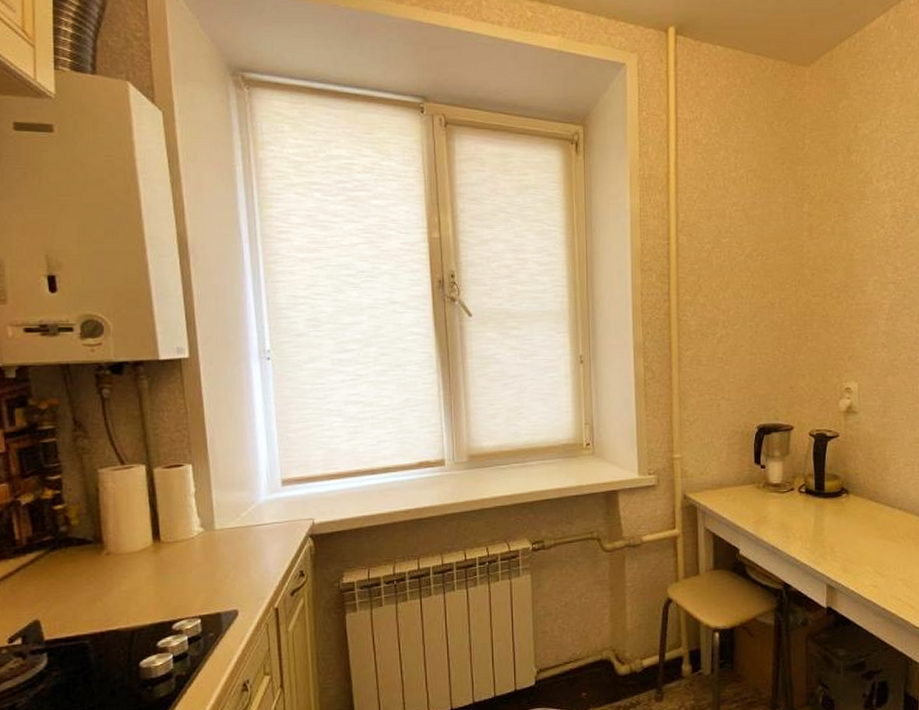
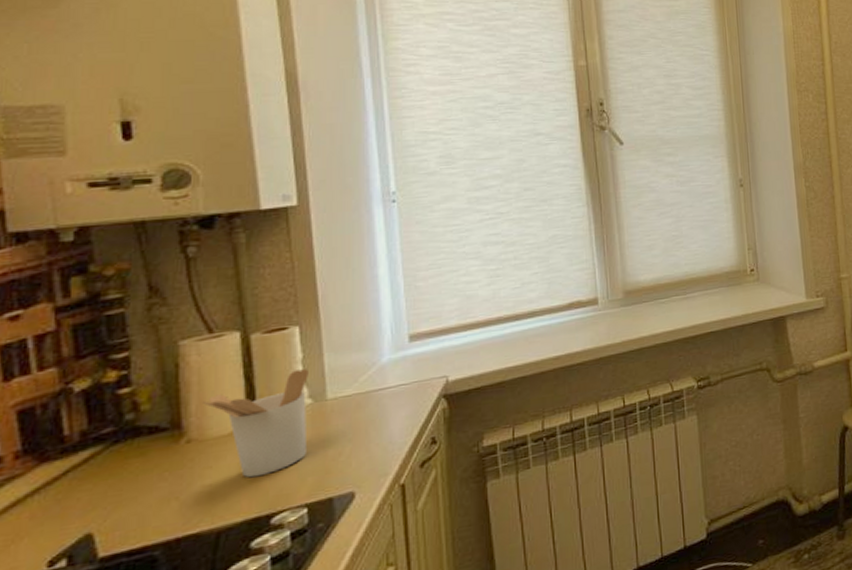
utensil holder: none [118,502,200,589] -> present [203,369,308,478]

